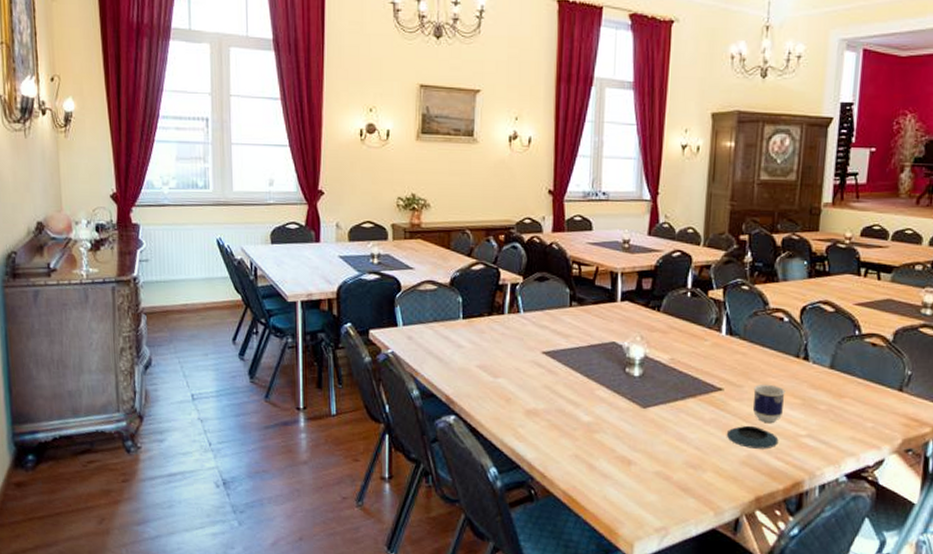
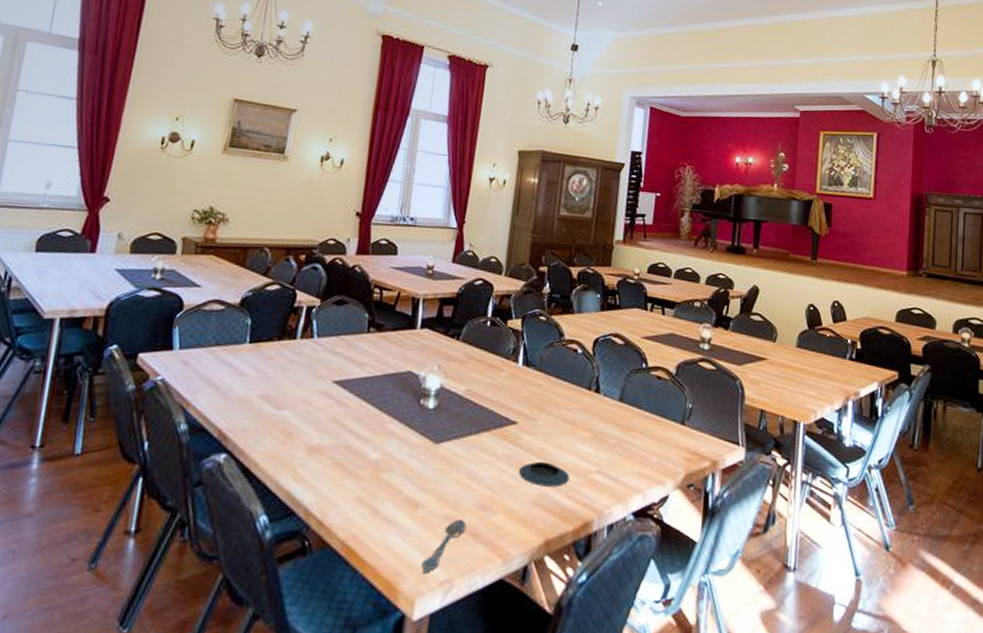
spoon: none [637,476,678,521] -> present [421,519,467,573]
cup: present [752,384,786,423] -> none [545,417,578,458]

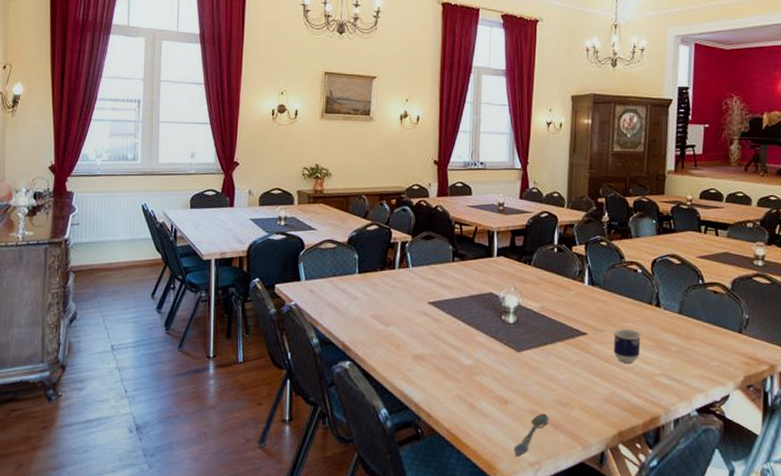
saucer: present [518,461,570,487] -> none [591,366,637,388]
cup: none [545,417,578,458] -> present [613,328,641,363]

